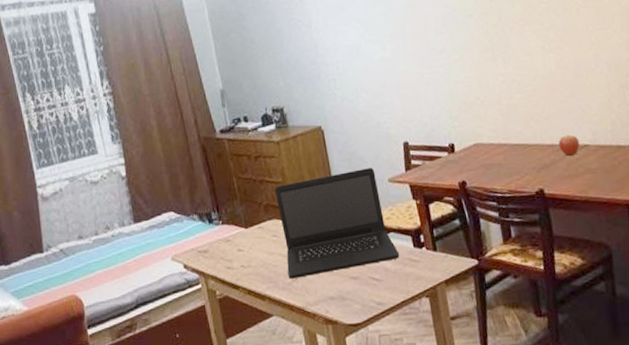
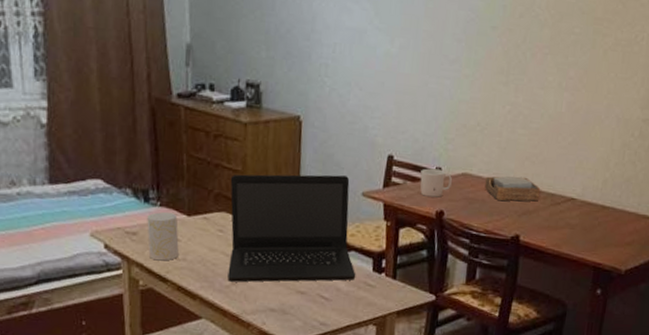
cup: none [213,228,244,272] -> present [147,212,179,261]
mug: none [436,144,468,172] -> present [419,168,453,198]
napkin holder: none [497,135,554,162] -> present [485,176,541,202]
fruit: present [558,134,580,156] -> none [546,183,568,206]

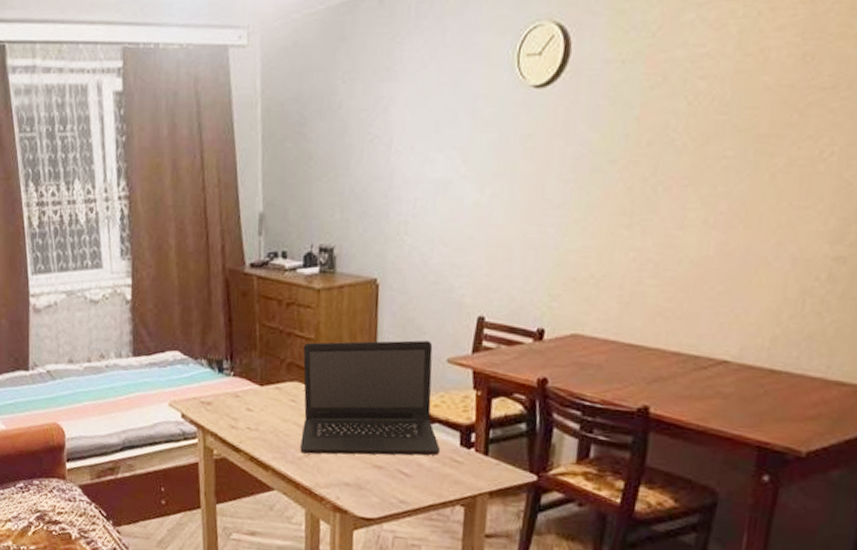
cup: present [147,212,179,261] -> none [221,382,252,431]
mug: present [419,168,453,198] -> none [517,330,559,363]
napkin holder: present [485,176,541,202] -> none [601,335,679,366]

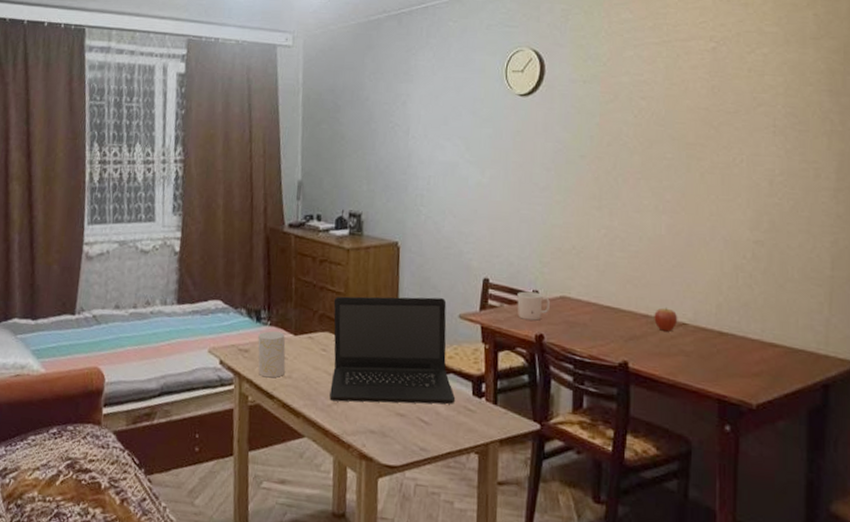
cup: none [221,382,252,431] -> present [258,331,286,378]
mug: none [517,330,559,363] -> present [517,291,551,321]
fruit: none [687,343,719,371] -> present [654,307,678,332]

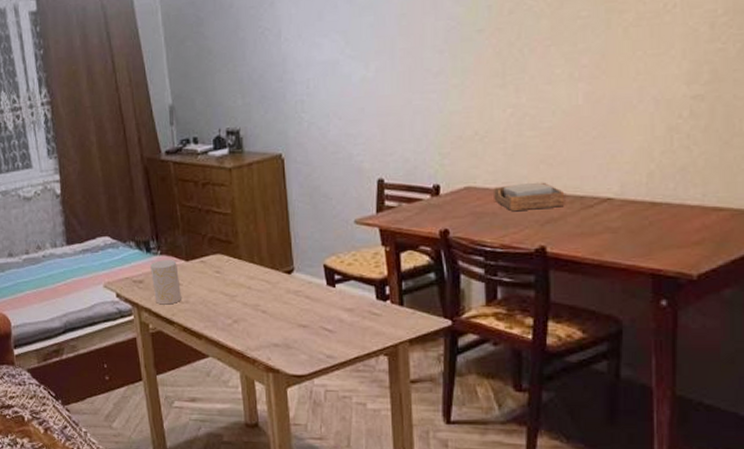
laptop: present [329,296,455,404] -> none [221,206,358,320]
mug: present [517,291,551,321] -> none [416,186,455,217]
napkin holder: none [585,299,647,326] -> present [494,182,565,212]
fruit: present [654,307,678,332] -> none [573,184,602,210]

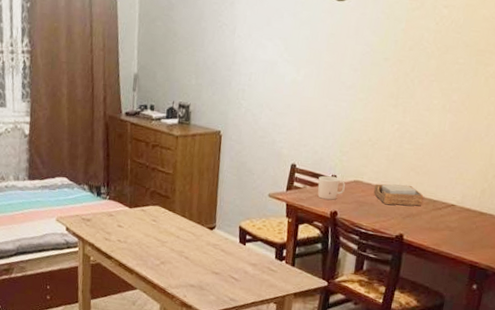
cup: present [150,260,181,305] -> none [98,204,122,243]
mug: none [416,186,455,217] -> present [317,175,346,200]

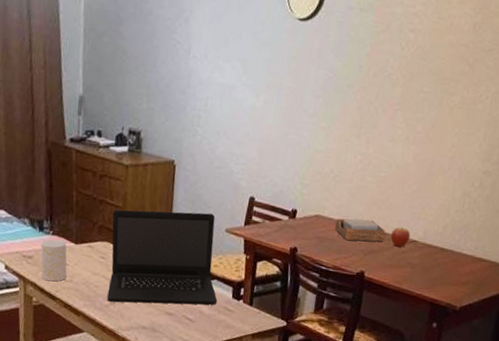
cup: none [98,204,122,243] -> present [41,240,67,282]
laptop: none [158,176,261,265] -> present [107,209,217,305]
mug: present [317,175,346,200] -> none [277,209,307,236]
fruit: none [429,191,449,211] -> present [390,227,411,247]

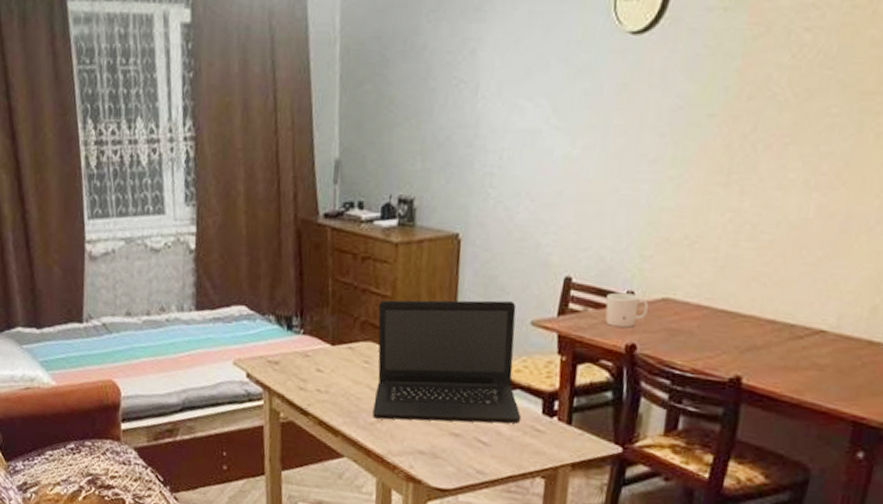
cup: present [41,240,67,282] -> none [289,340,322,393]
mug: none [277,209,307,236] -> present [605,292,649,328]
napkin holder: present [335,218,386,242] -> none [693,301,775,334]
fruit: present [390,227,411,247] -> none [782,311,816,341]

